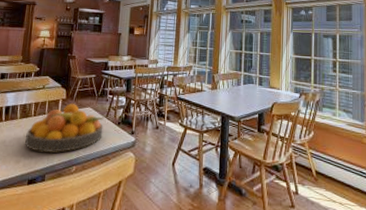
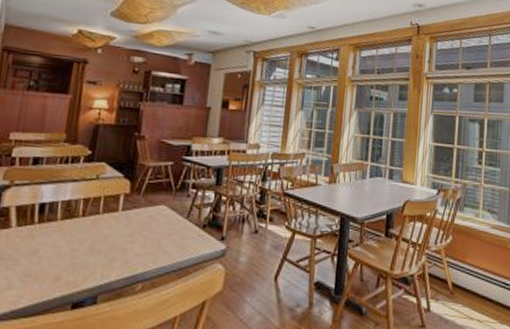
fruit bowl: present [25,103,104,153] -> none [68,200,184,267]

